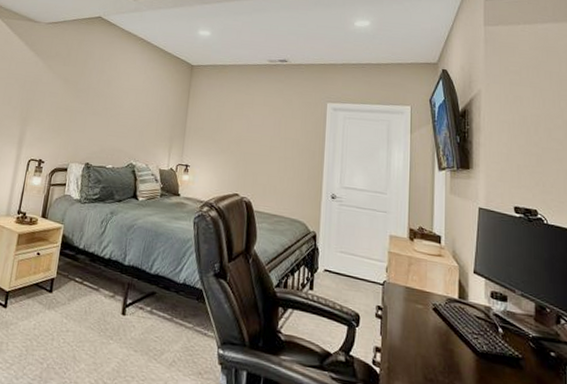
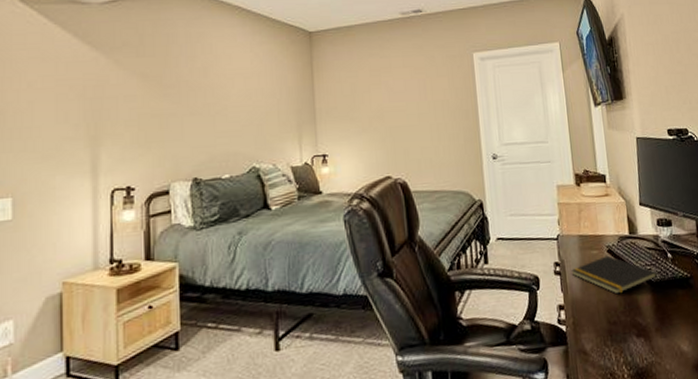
notepad: none [393,313,485,354] -> present [571,255,658,295]

